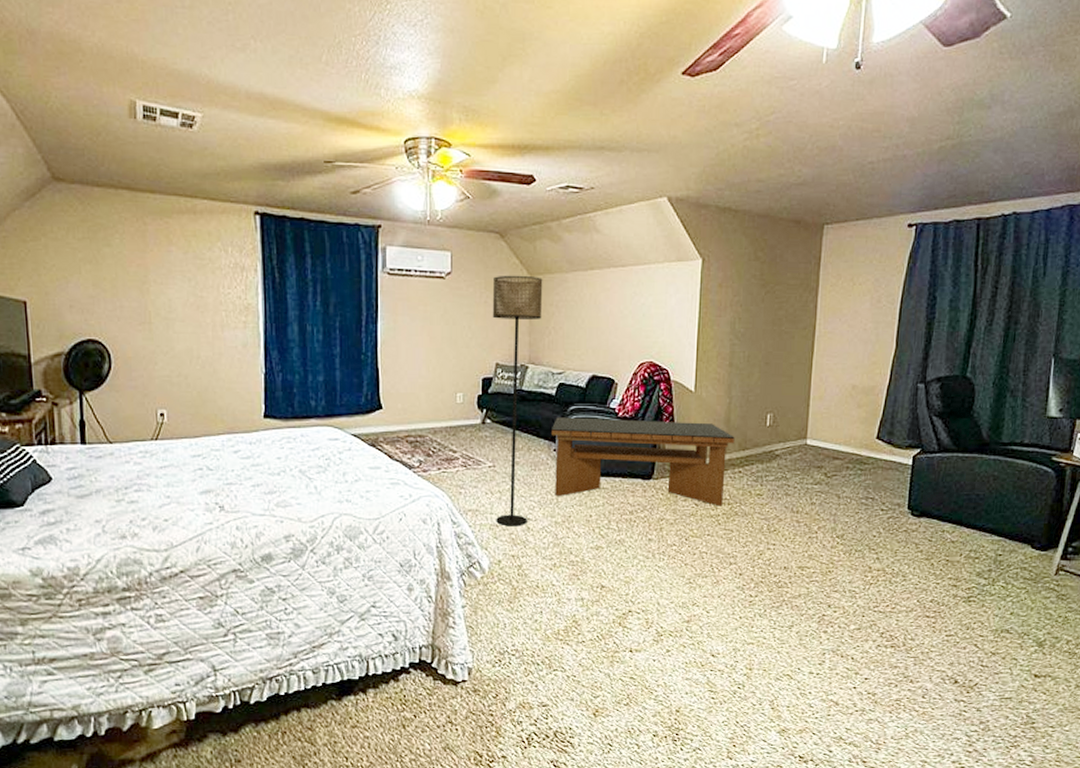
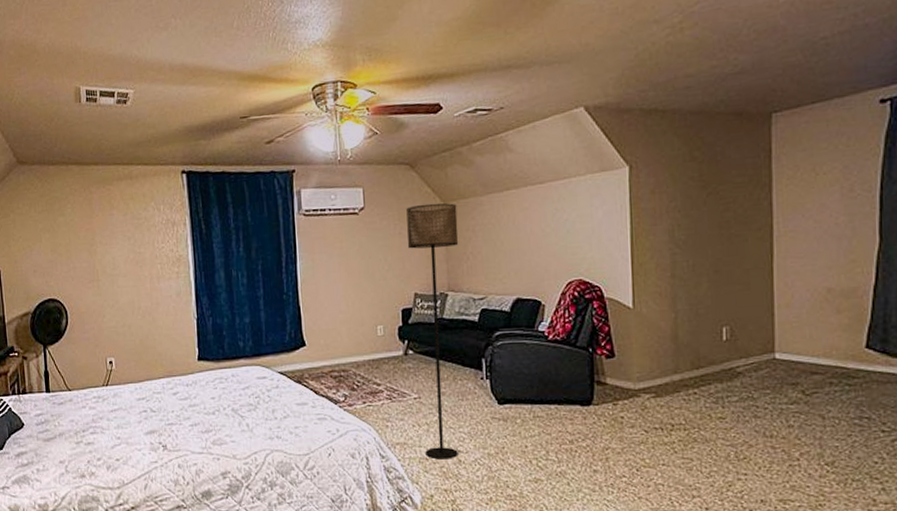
coffee table: present [552,417,735,507] -> none [477,341,686,433]

